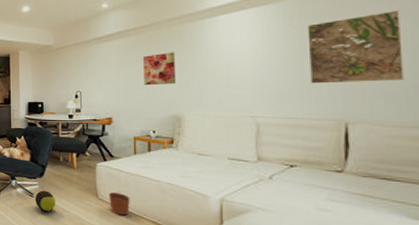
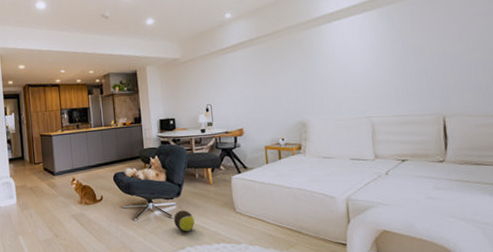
plant pot: present [109,191,130,216] -> none [246,202,266,226]
wall art: present [143,52,177,86] -> none [268,59,300,94]
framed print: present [307,9,406,84] -> none [407,11,486,83]

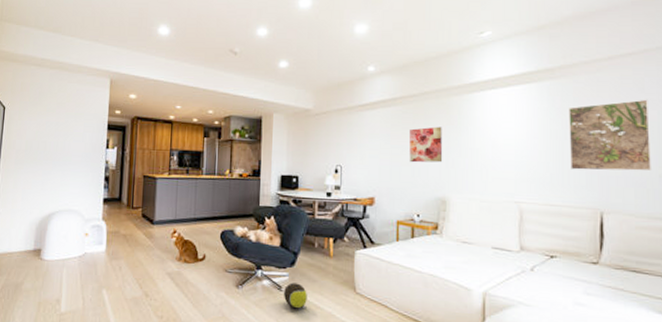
wall art: none [268,59,300,94] -> present [409,126,443,163]
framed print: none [407,11,486,83] -> present [569,99,652,171]

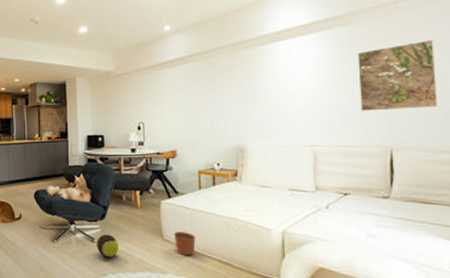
plant pot: none [368,283,390,313] -> present [174,229,196,256]
wall art: present [409,126,443,163] -> none [207,79,239,115]

